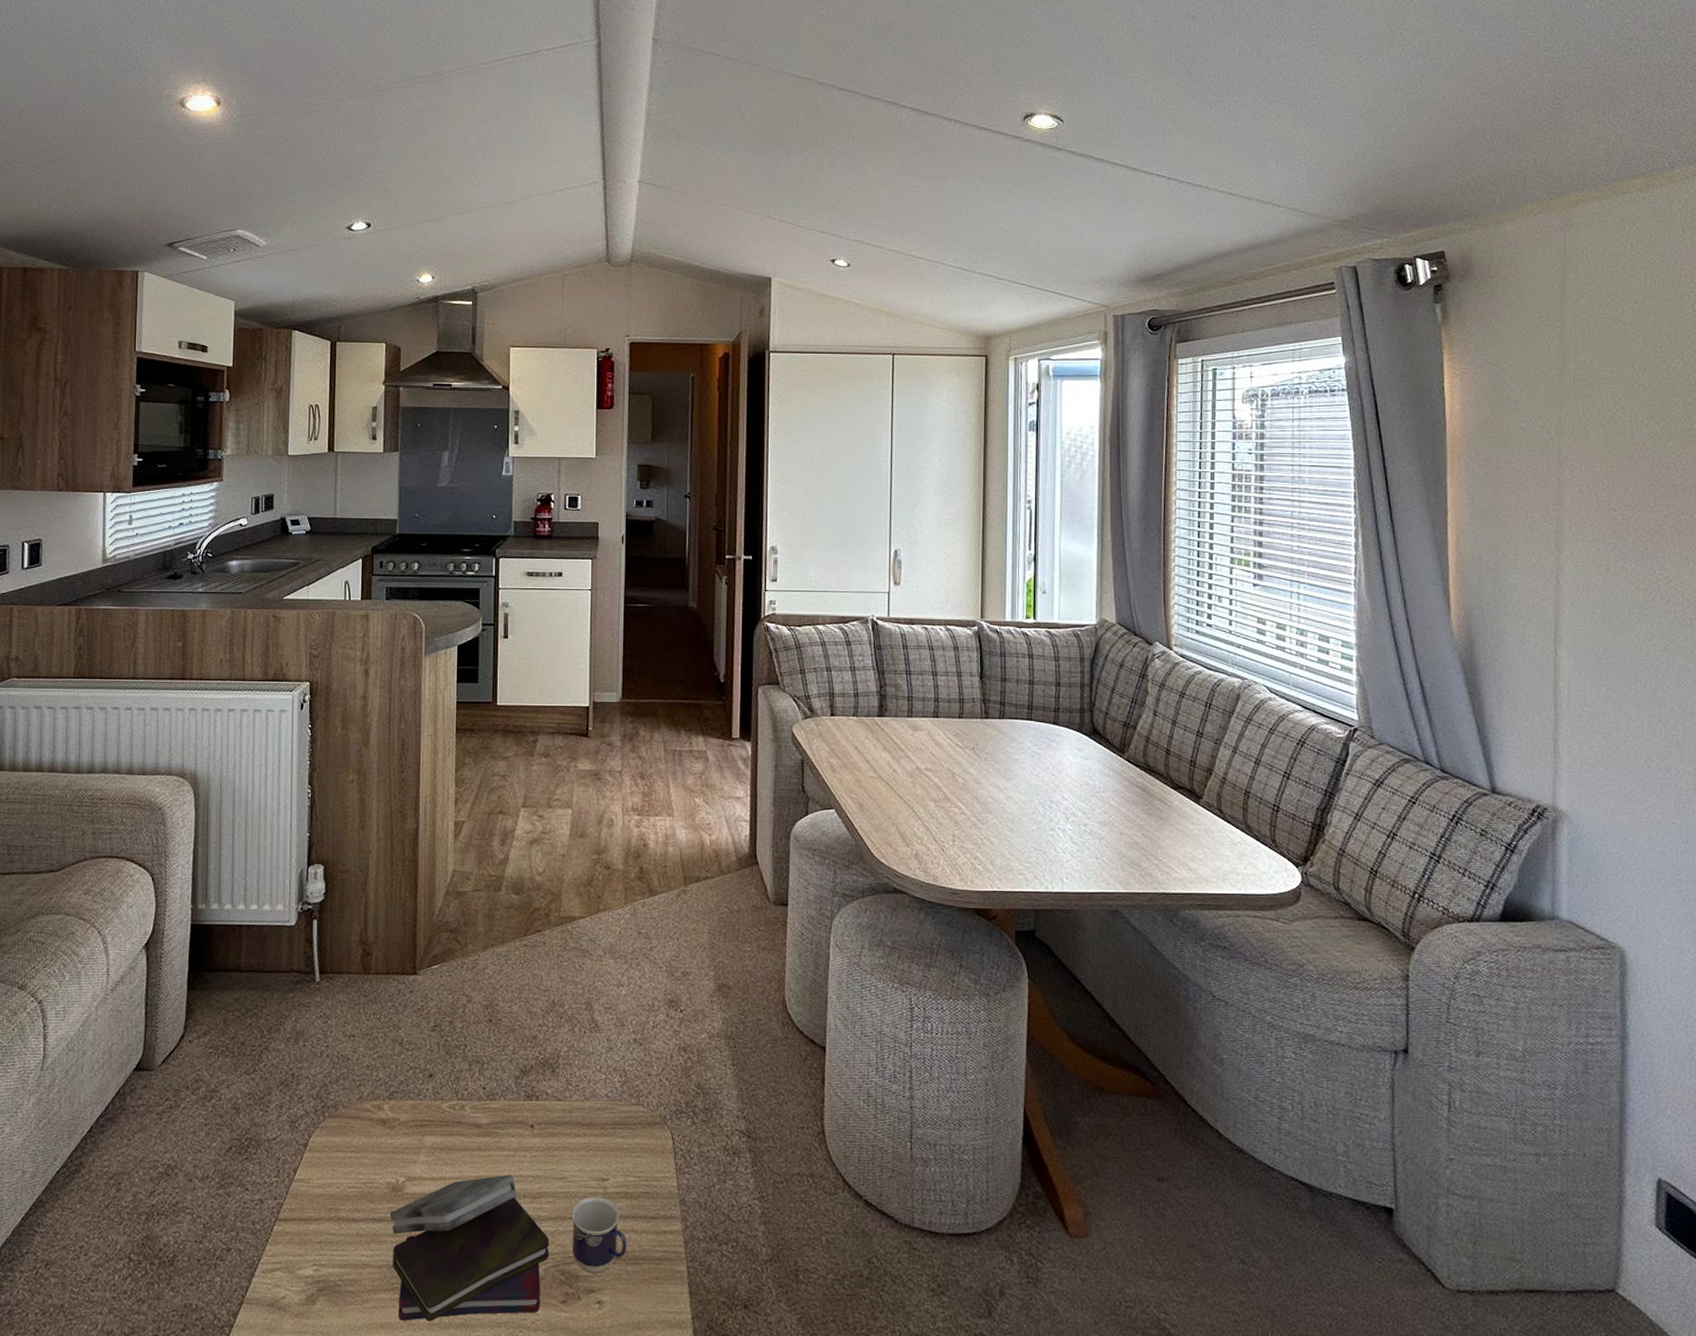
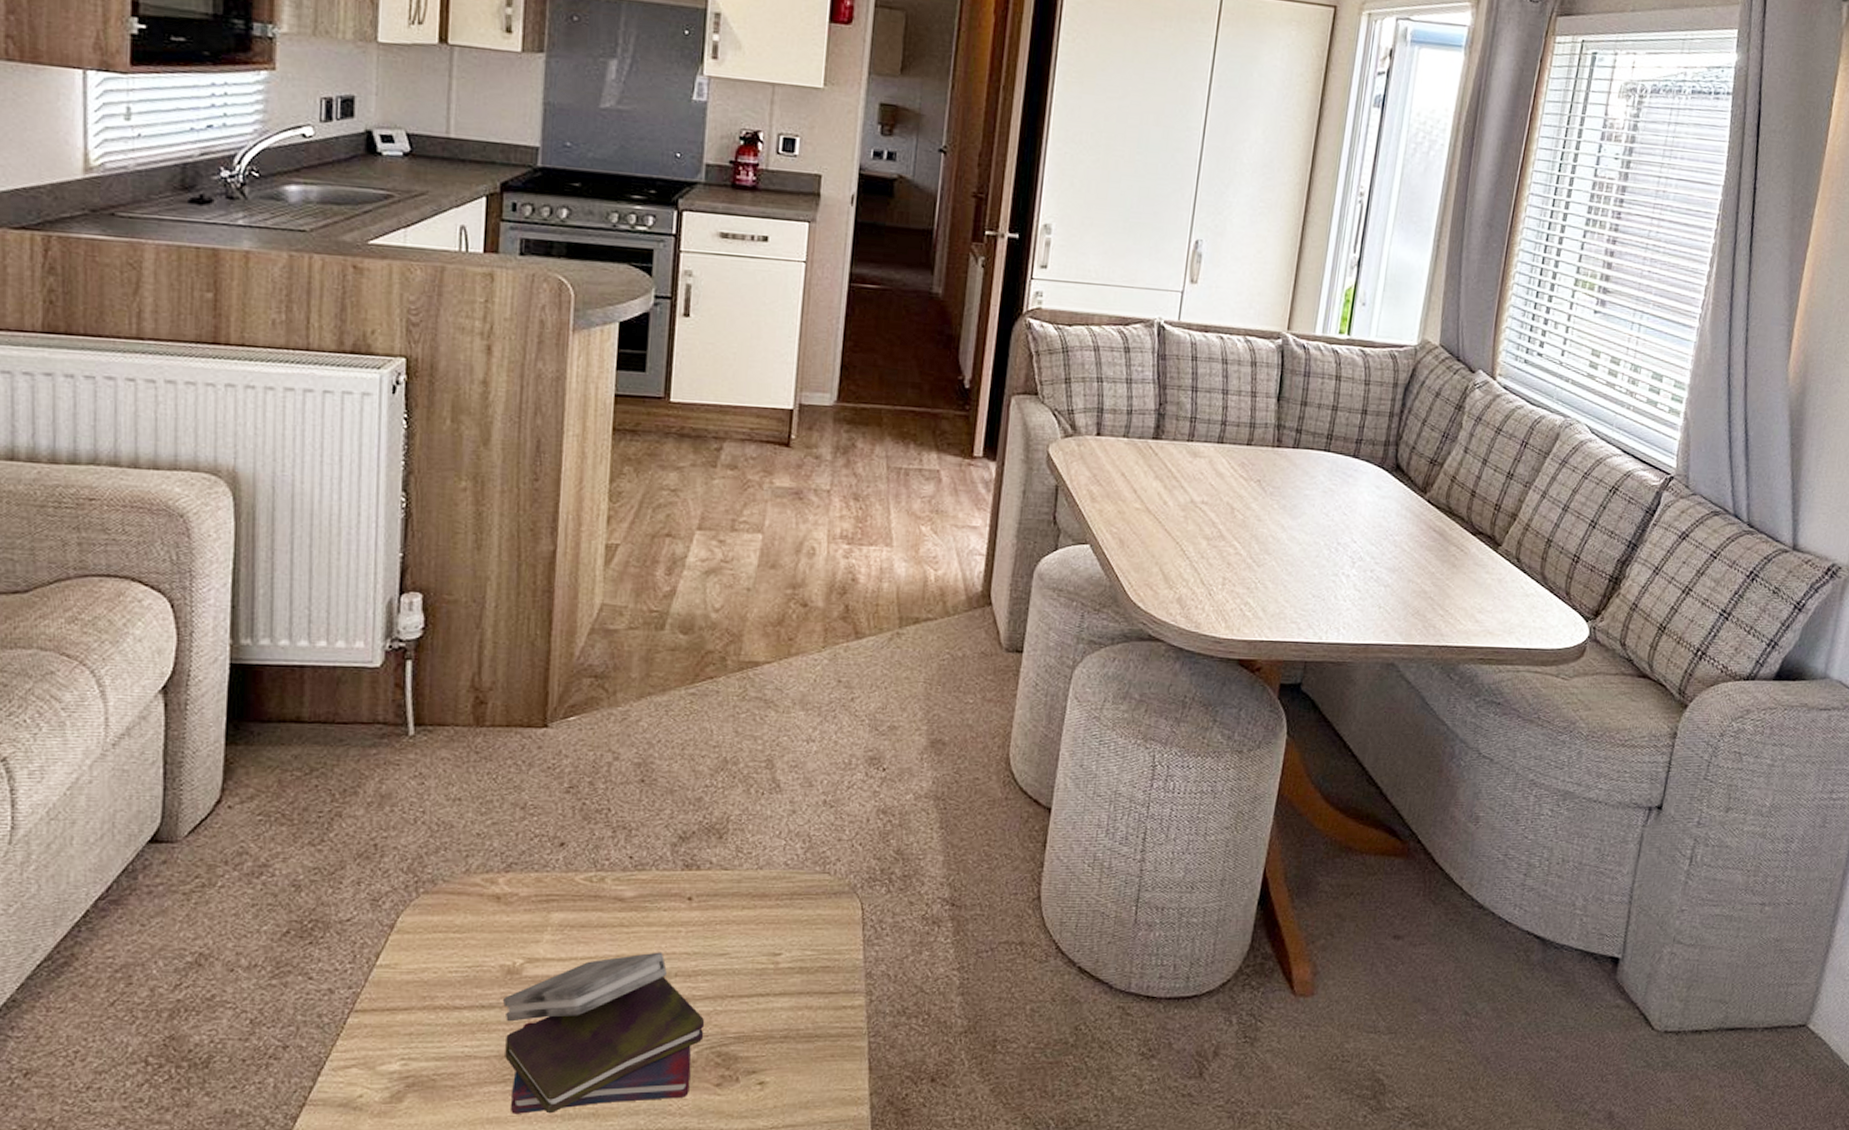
cup: present [572,1196,627,1274] -> none [732,973,799,1054]

